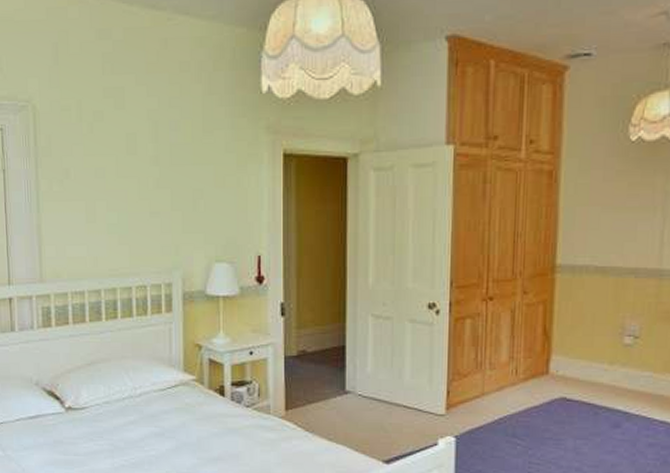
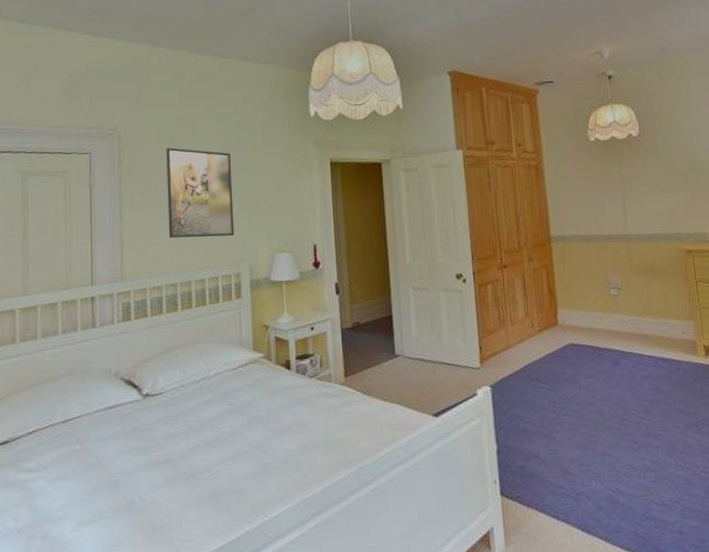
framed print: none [88,126,166,238] -> present [166,147,235,239]

